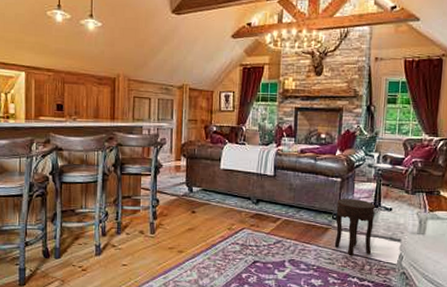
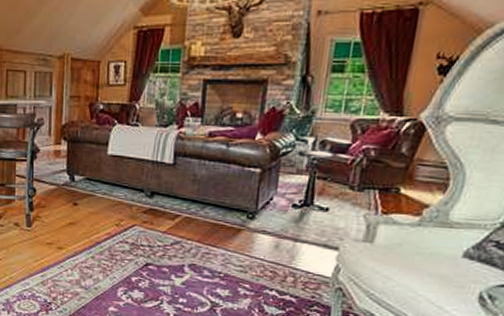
side table: present [334,198,375,256] -> none [248,194,305,265]

